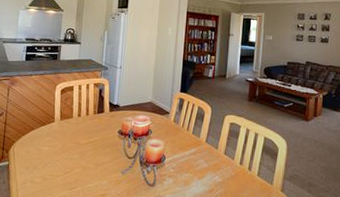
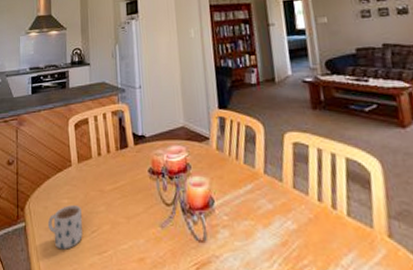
mug: none [28,152,59,184] -> present [47,205,83,250]

